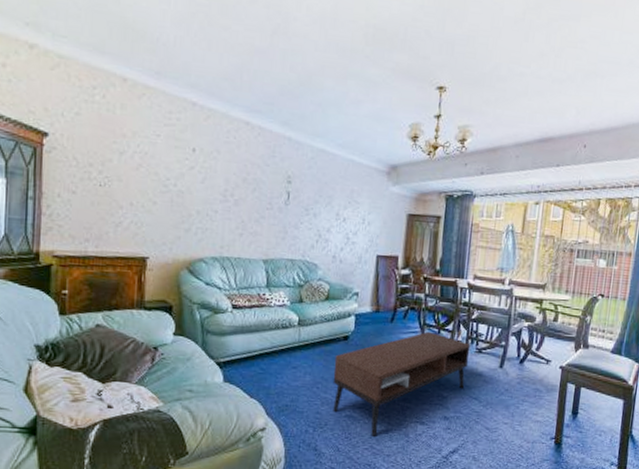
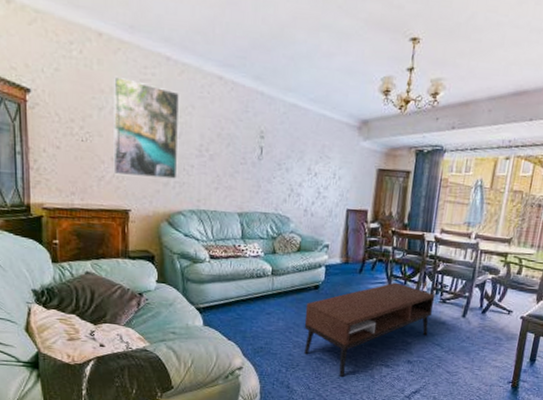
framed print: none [132,120,204,225] -> present [113,76,179,179]

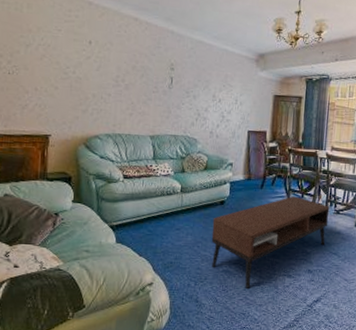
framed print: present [113,76,179,179] -> none [36,17,99,106]

